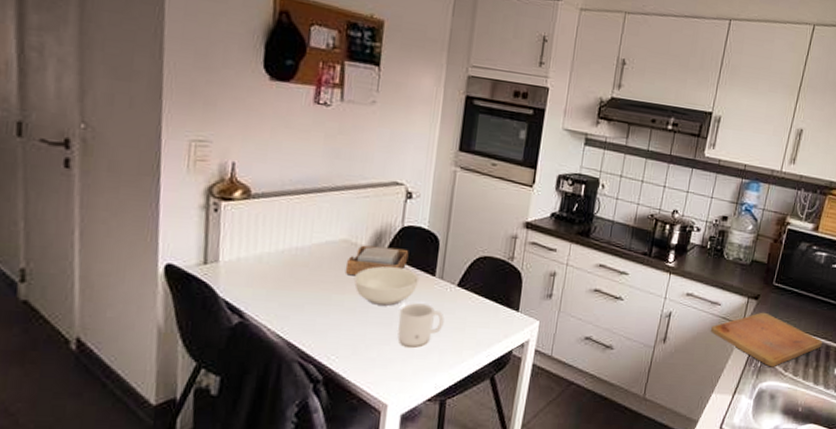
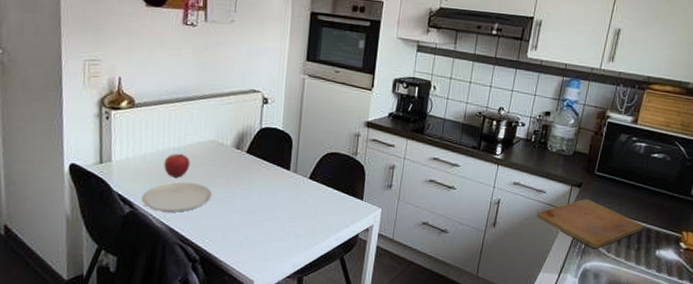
plate: none [254,287,342,324] -> present [141,182,212,212]
fruit: none [283,254,316,283] -> present [164,153,190,178]
napkin holder: present [345,245,409,276] -> none [214,145,267,171]
bowl: present [353,266,420,306] -> none [221,162,277,196]
mug: present [397,303,444,348] -> none [259,194,299,232]

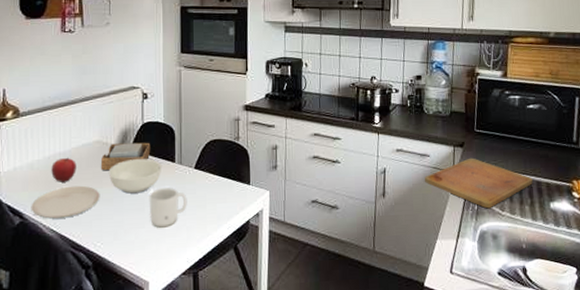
napkin holder: none [214,145,267,171] -> present [100,142,151,171]
bowl: none [221,162,277,196] -> present [108,159,163,194]
mug: none [259,194,299,232] -> present [149,188,187,228]

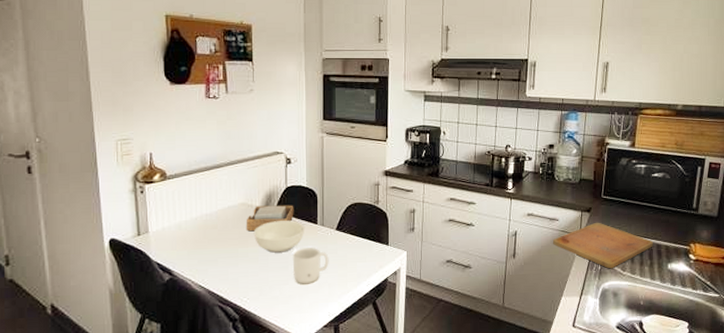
plate: present [31,185,100,219] -> none [179,245,246,276]
fruit: present [51,157,77,182] -> none [198,218,223,242]

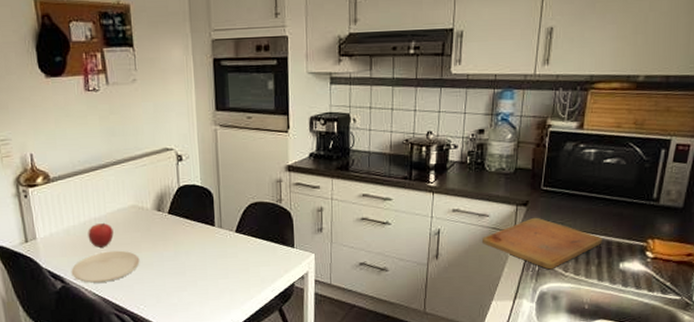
plate: none [179,245,246,276] -> present [71,250,140,283]
fruit: none [198,218,223,242] -> present [88,222,114,248]
napkin holder: present [246,205,294,232] -> none [138,206,189,236]
bowl: present [253,220,305,253] -> none [146,223,202,258]
mug: present [292,248,329,284] -> none [189,252,230,291]

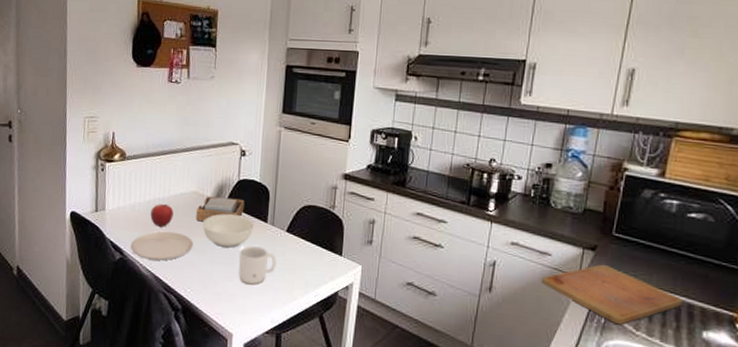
napkin holder: none [138,206,189,236] -> present [195,196,245,222]
bowl: none [146,223,202,258] -> present [202,214,255,248]
mug: none [189,252,230,291] -> present [238,246,277,285]

